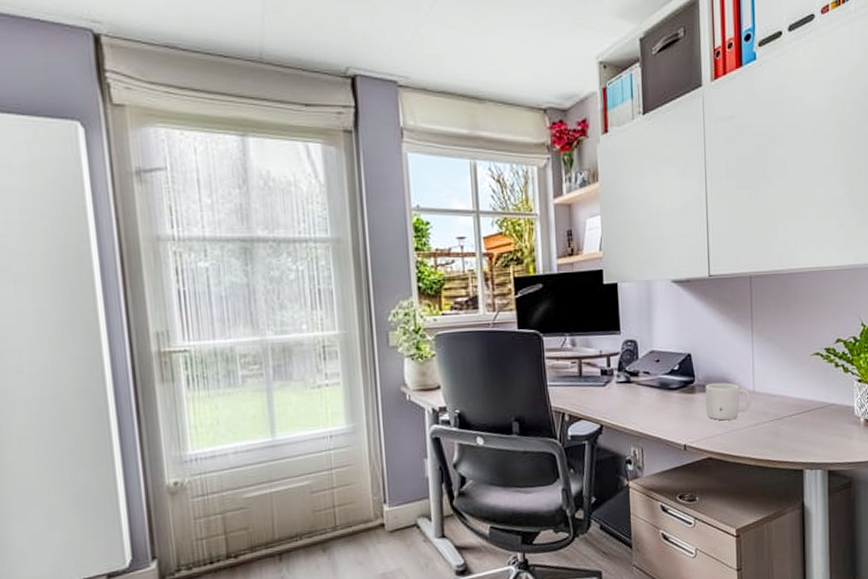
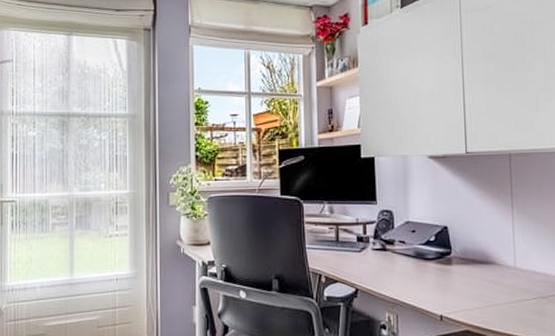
mug: present [705,382,751,421] -> none [462,256,512,294]

